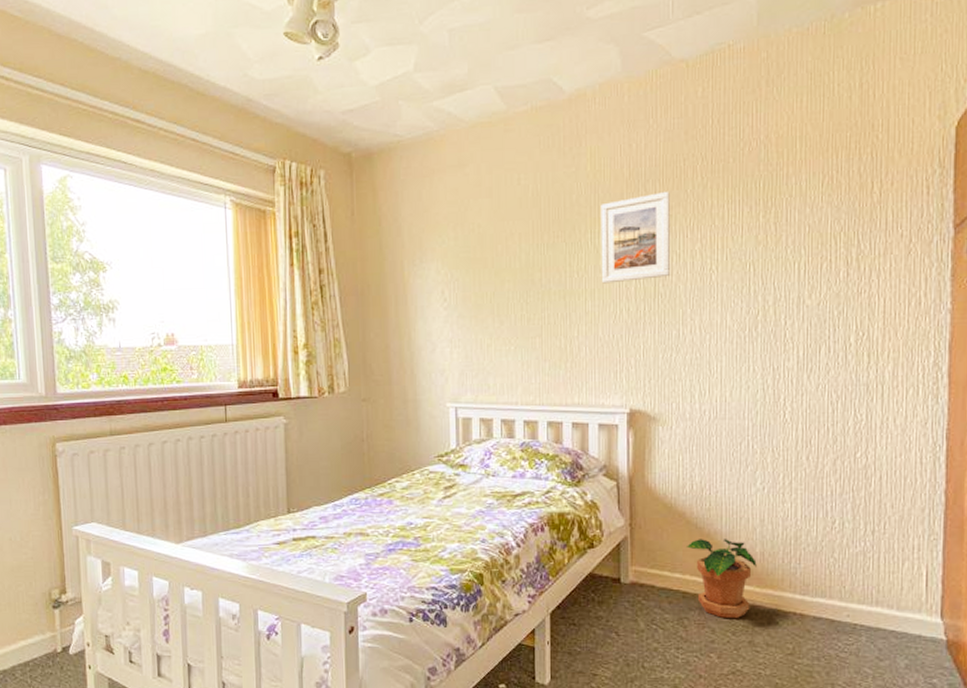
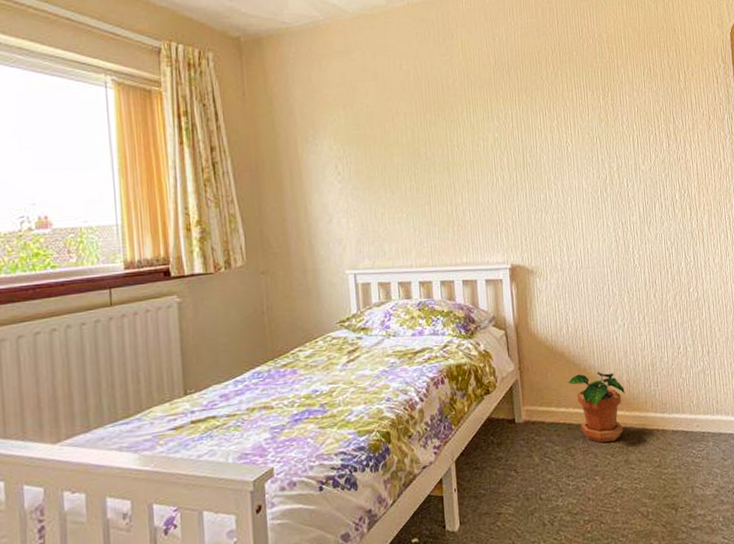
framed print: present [601,192,671,284] -> none [473,78,536,156]

